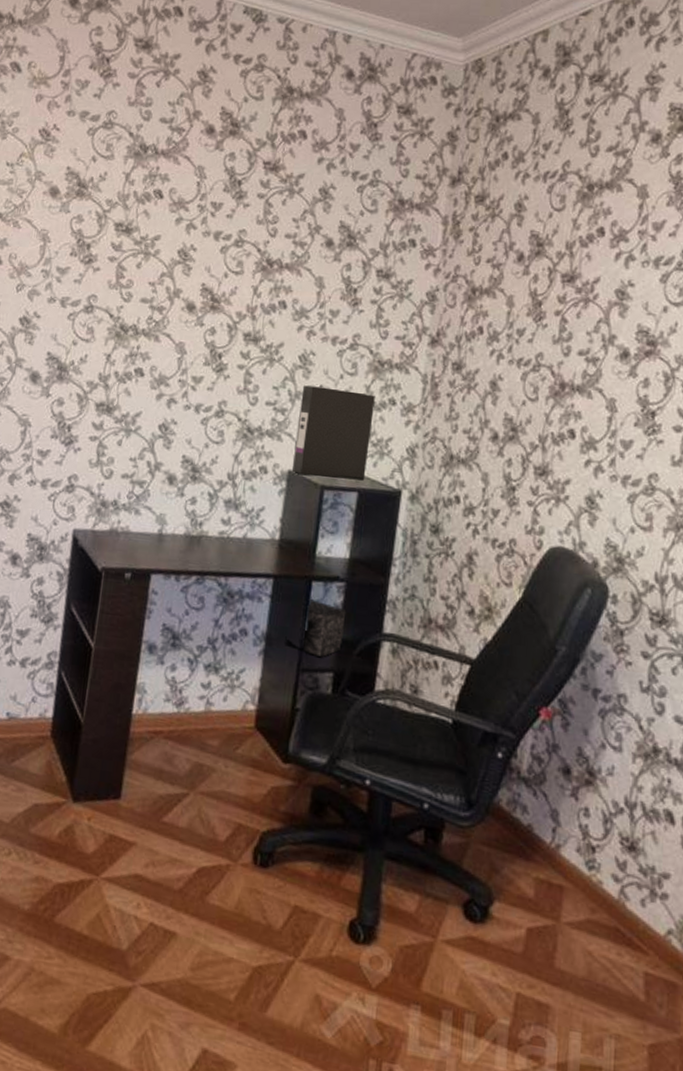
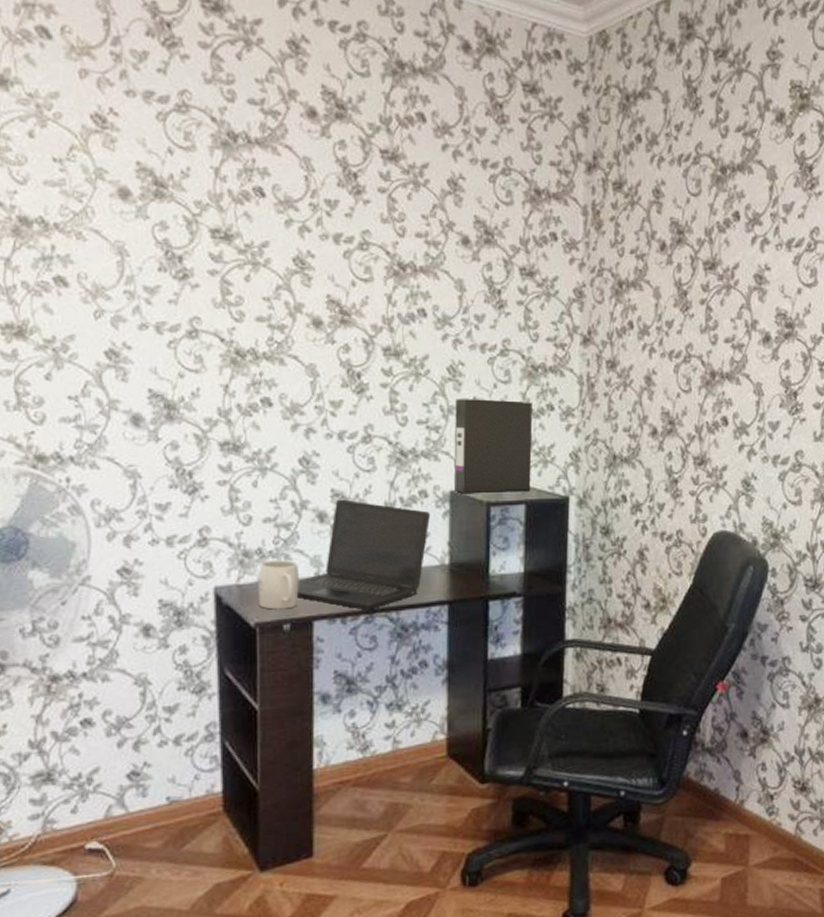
mug: none [107,512,146,559] -> present [258,560,299,610]
laptop: none [140,465,267,572] -> present [296,499,430,610]
decorative box: present [285,599,347,658] -> none [468,619,528,675]

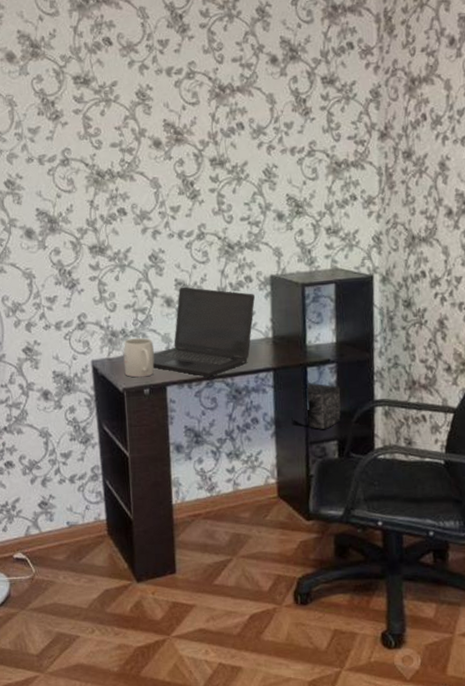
binder: present [454,399,533,494] -> none [271,194,340,278]
decorative box: none [468,619,528,675] -> present [292,383,342,430]

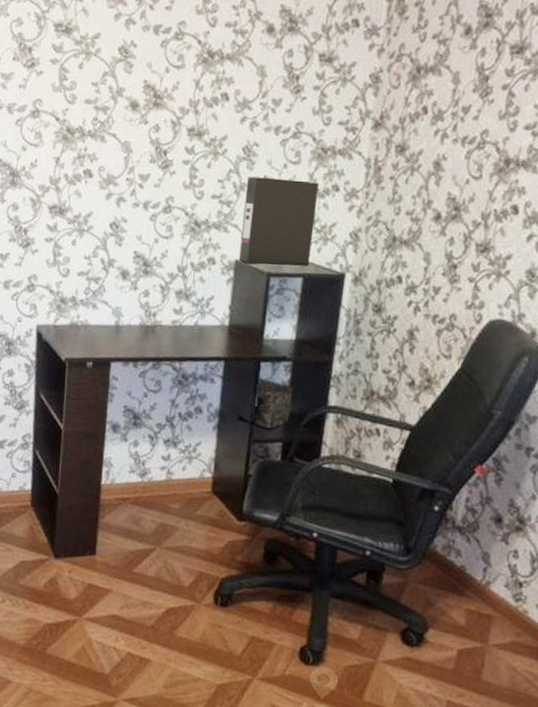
mug: present [123,338,155,378] -> none [69,307,103,350]
laptop: present [152,287,255,377] -> none [99,260,216,358]
binder: none [271,194,340,278] -> present [239,177,319,266]

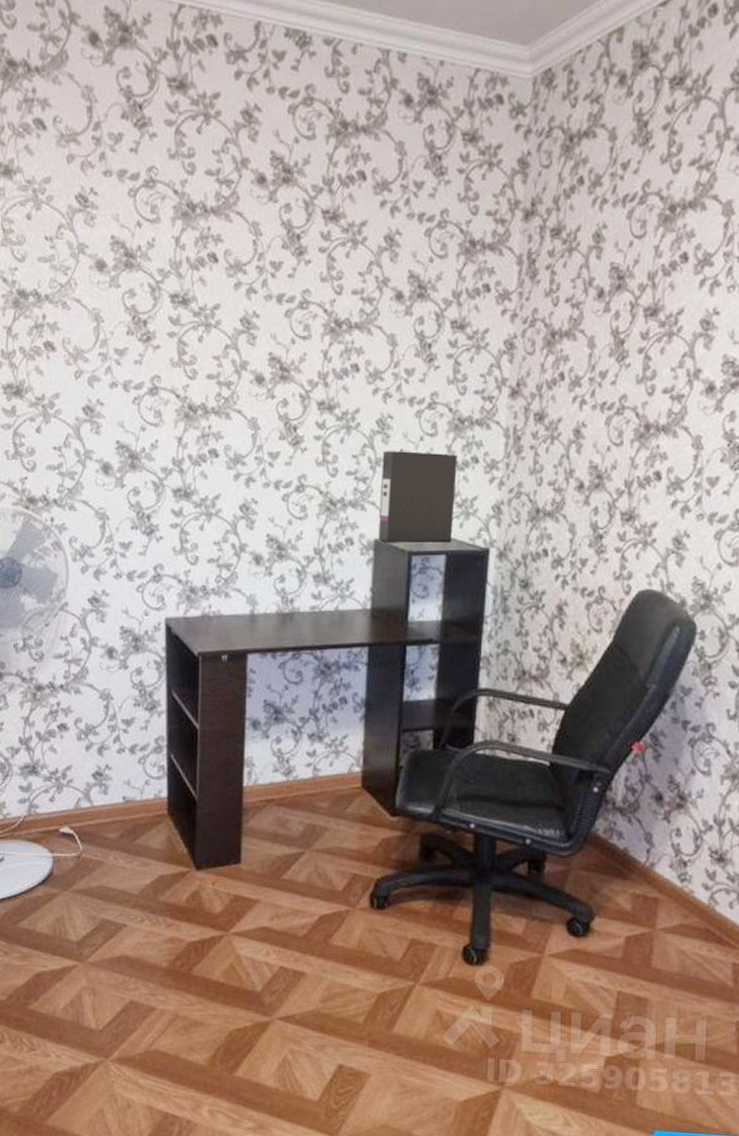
decorative box: present [237,378,294,430] -> none [384,663,442,718]

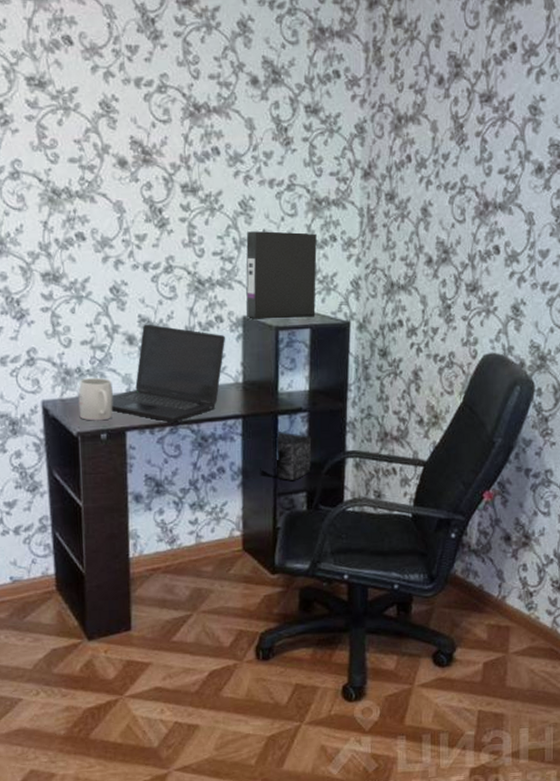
mug: none [201,597,236,642] -> present [78,378,113,421]
laptop: none [233,544,355,648] -> present [111,324,225,423]
decorative box: none [384,663,442,718] -> present [260,432,312,481]

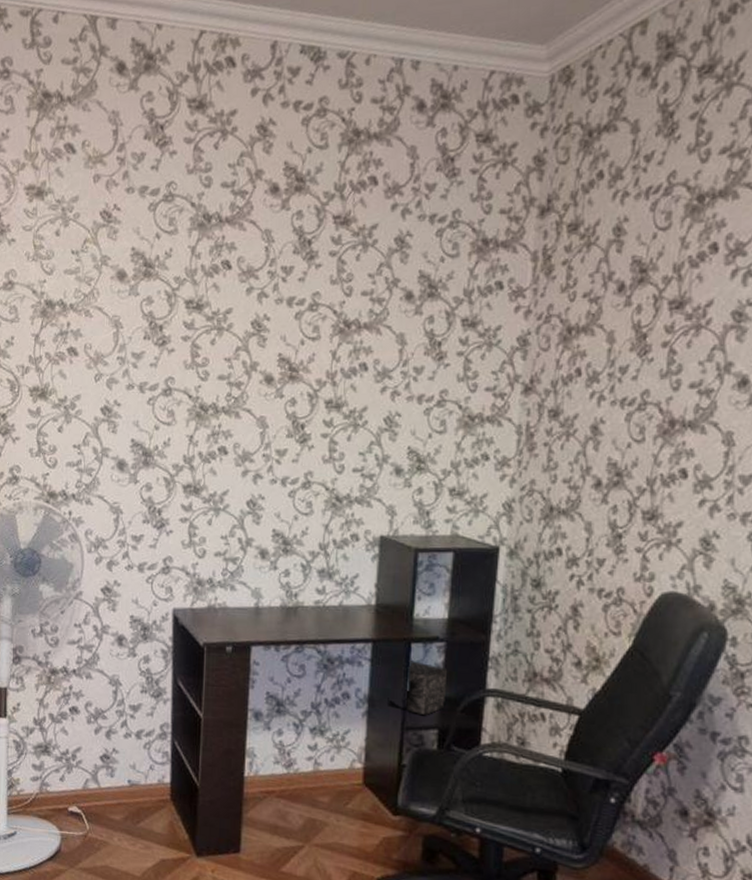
mug: present [78,378,113,421] -> none [207,590,242,633]
laptop: present [111,324,225,423] -> none [238,539,360,641]
binder: present [246,231,317,319] -> none [385,448,467,540]

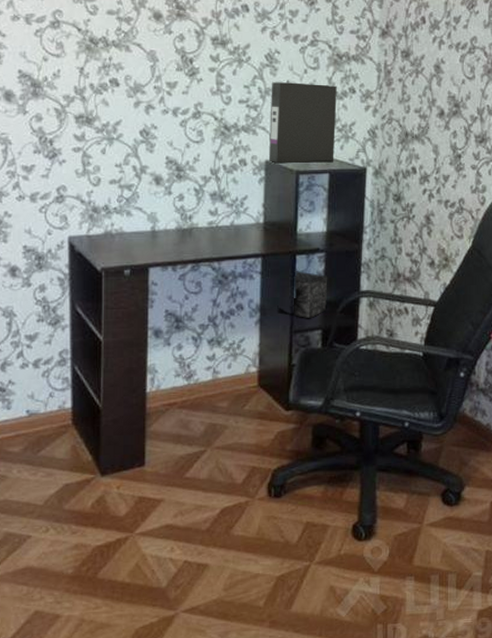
binder: none [385,448,467,540] -> present [269,82,337,164]

